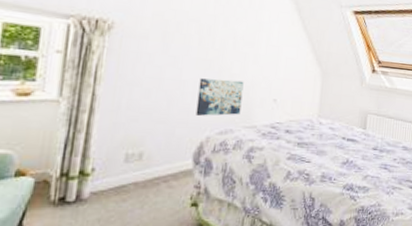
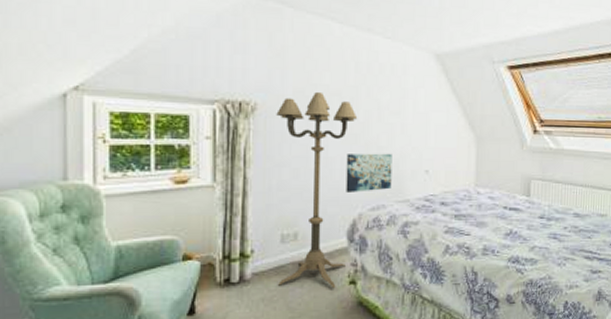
floor lamp: none [117,16,214,211] -> present [276,91,358,289]

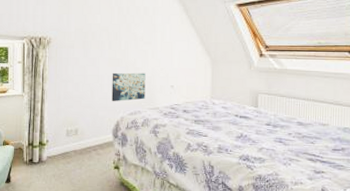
floor lamp: present [276,91,358,289] -> none [64,29,120,172]

